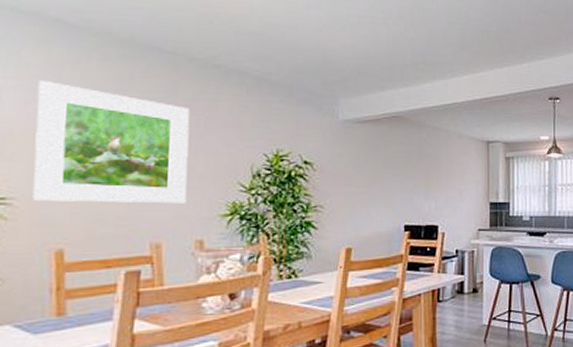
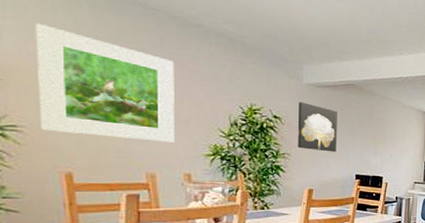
wall art: none [333,142,380,200] -> present [298,102,337,153]

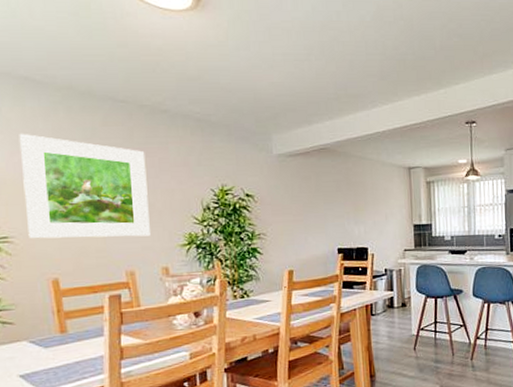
wall art: present [298,102,337,153] -> none [270,175,314,227]

